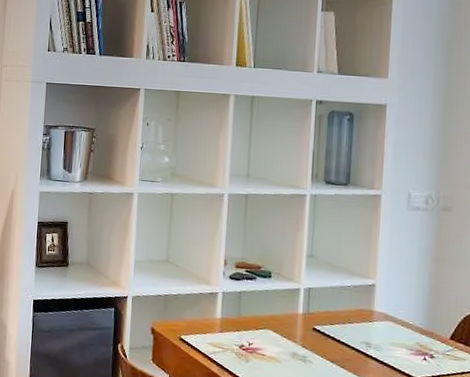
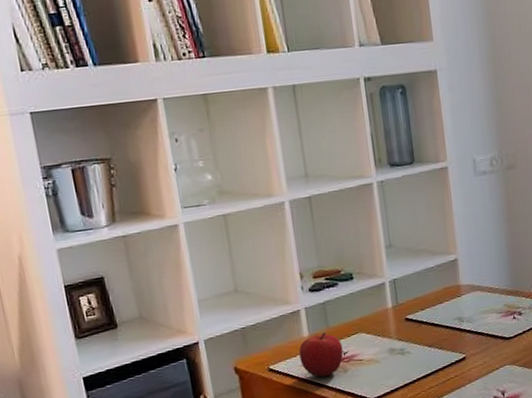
fruit: none [208,319,249,361] -> present [299,332,344,378]

